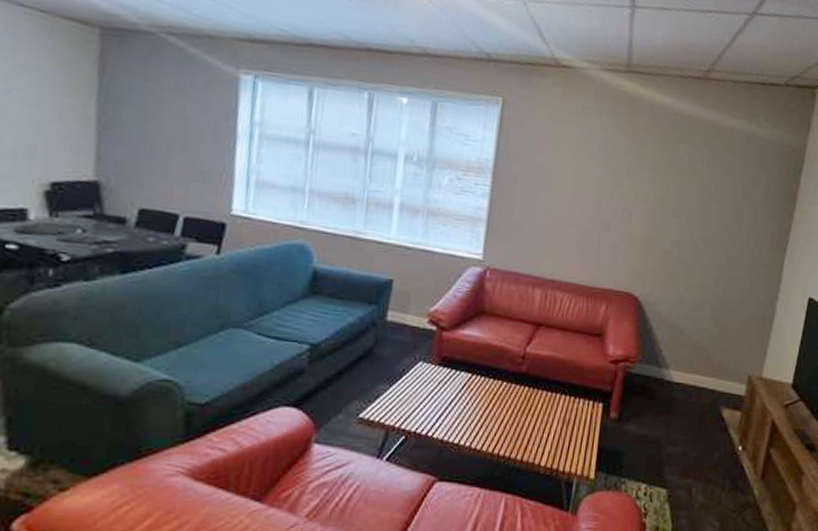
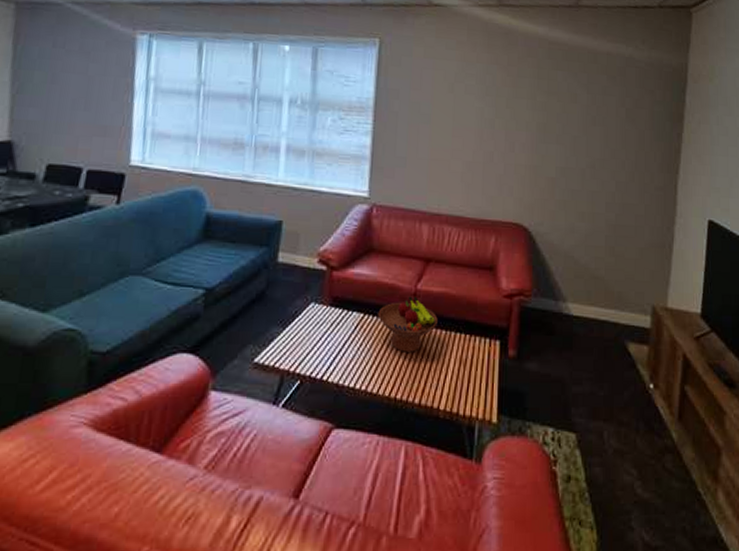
fruit bowl: none [485,358,545,412] -> present [378,296,438,352]

